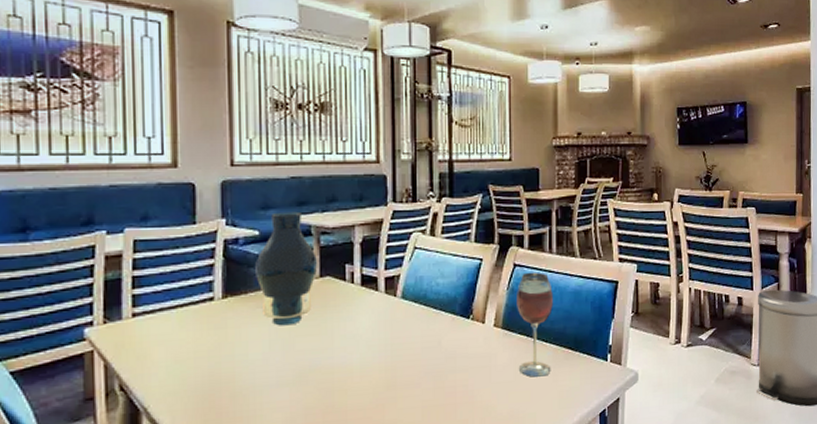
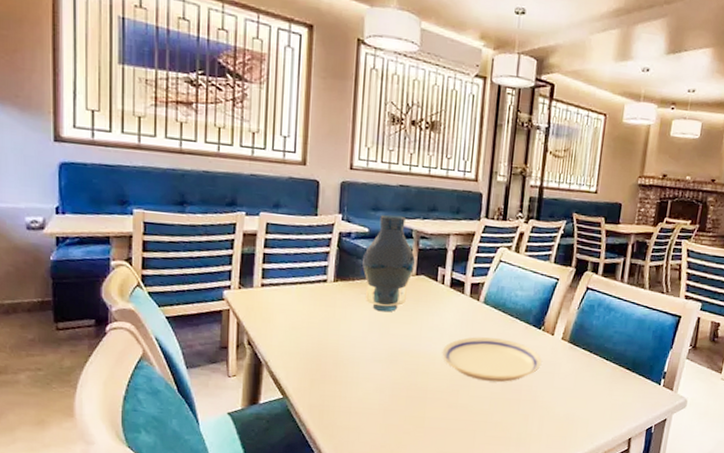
plate: none [359,336,475,389] -> present [442,337,542,382]
wineglass: present [517,272,554,377] -> none [579,296,620,389]

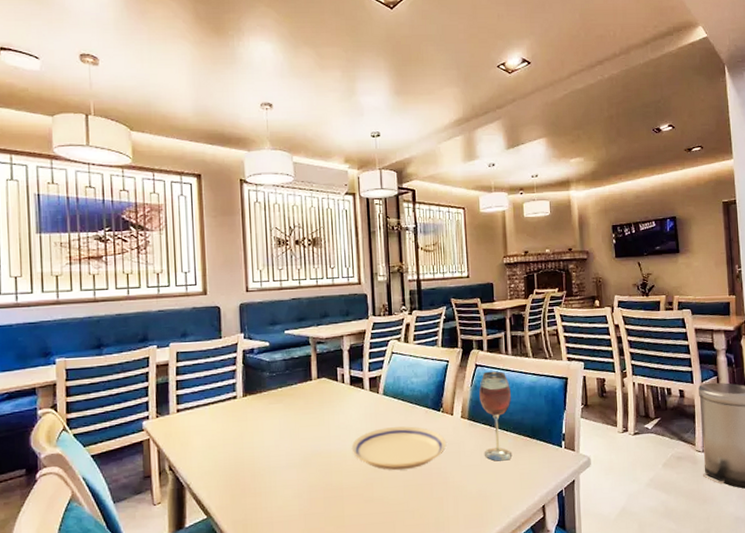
vase: present [362,215,416,312] -> none [267,326,316,419]
wineglass: none [579,296,620,389] -> present [479,371,512,461]

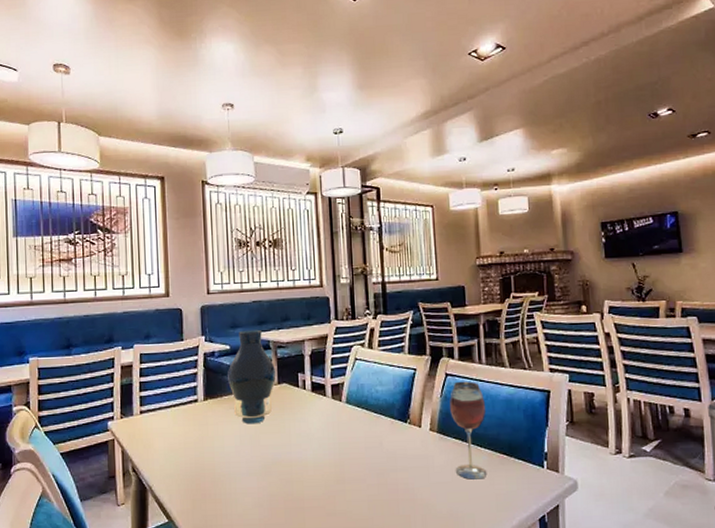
vase: none [267,326,316,419] -> present [228,329,277,424]
plate: present [351,426,447,471] -> none [313,437,414,484]

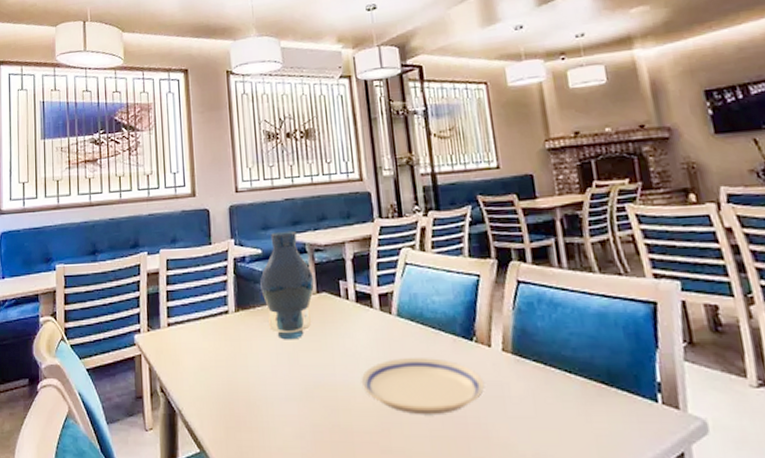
plate: none [313,437,414,484] -> present [361,358,485,415]
wineglass: present [450,381,487,480] -> none [524,289,580,415]

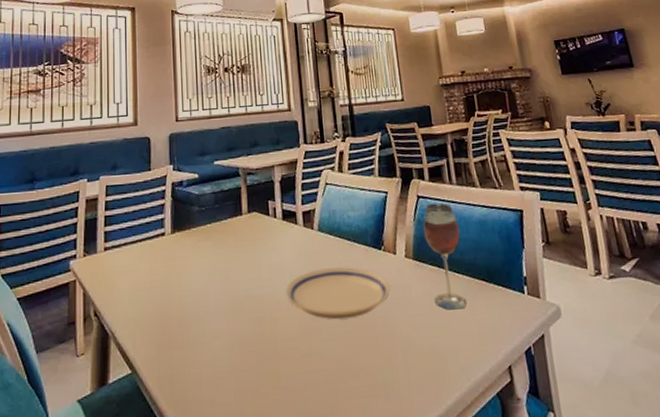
vase: present [260,231,315,340] -> none [196,156,246,258]
wineglass: none [524,289,580,415] -> present [423,203,466,310]

